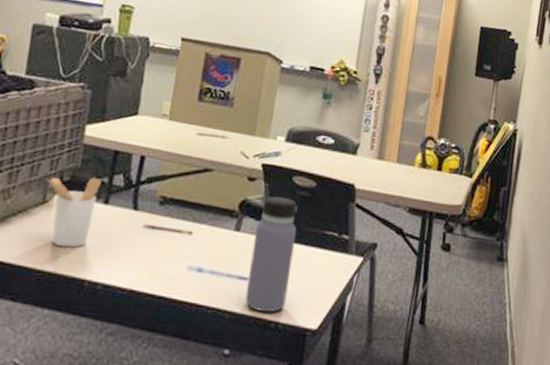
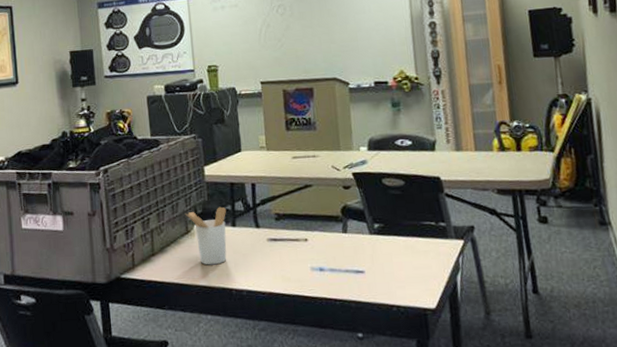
water bottle: present [244,179,300,312] -> none [359,182,402,298]

